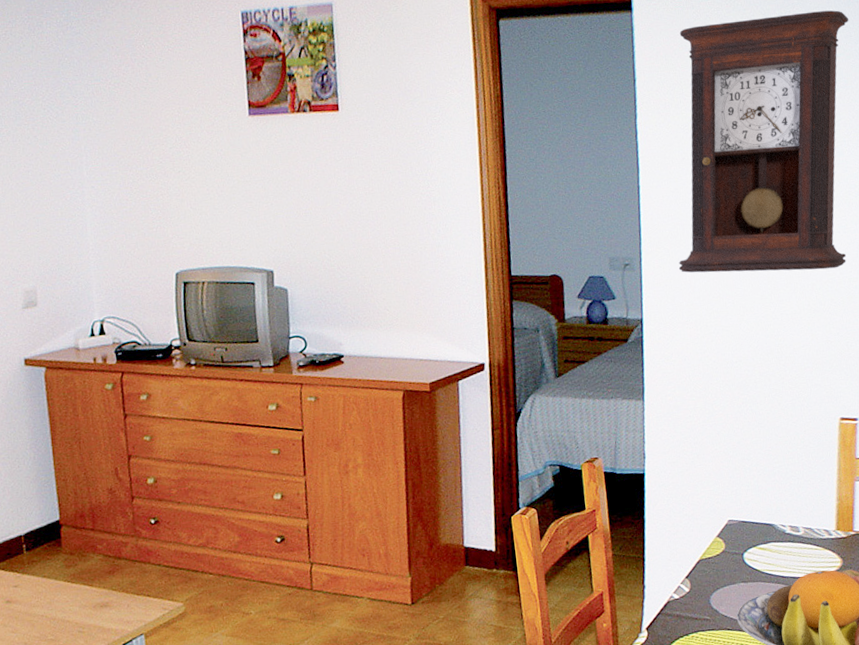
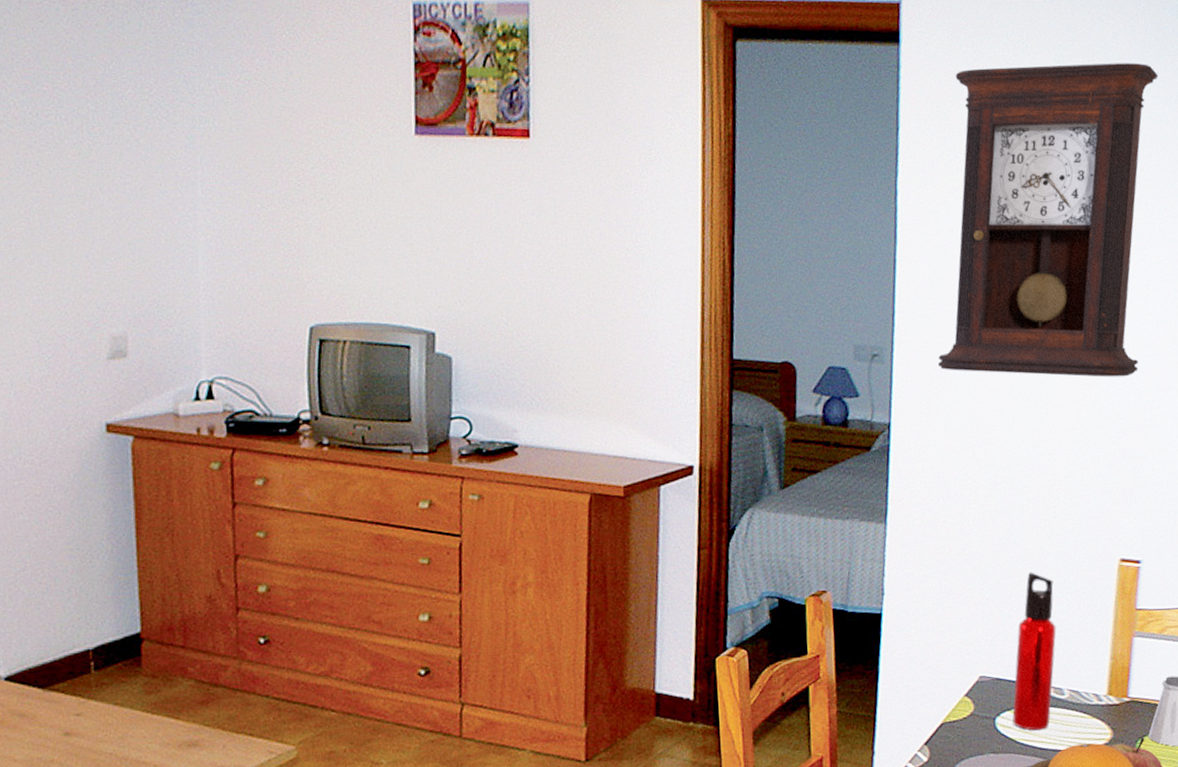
water bottle: none [757,432,790,563] -> present [1012,572,1057,731]

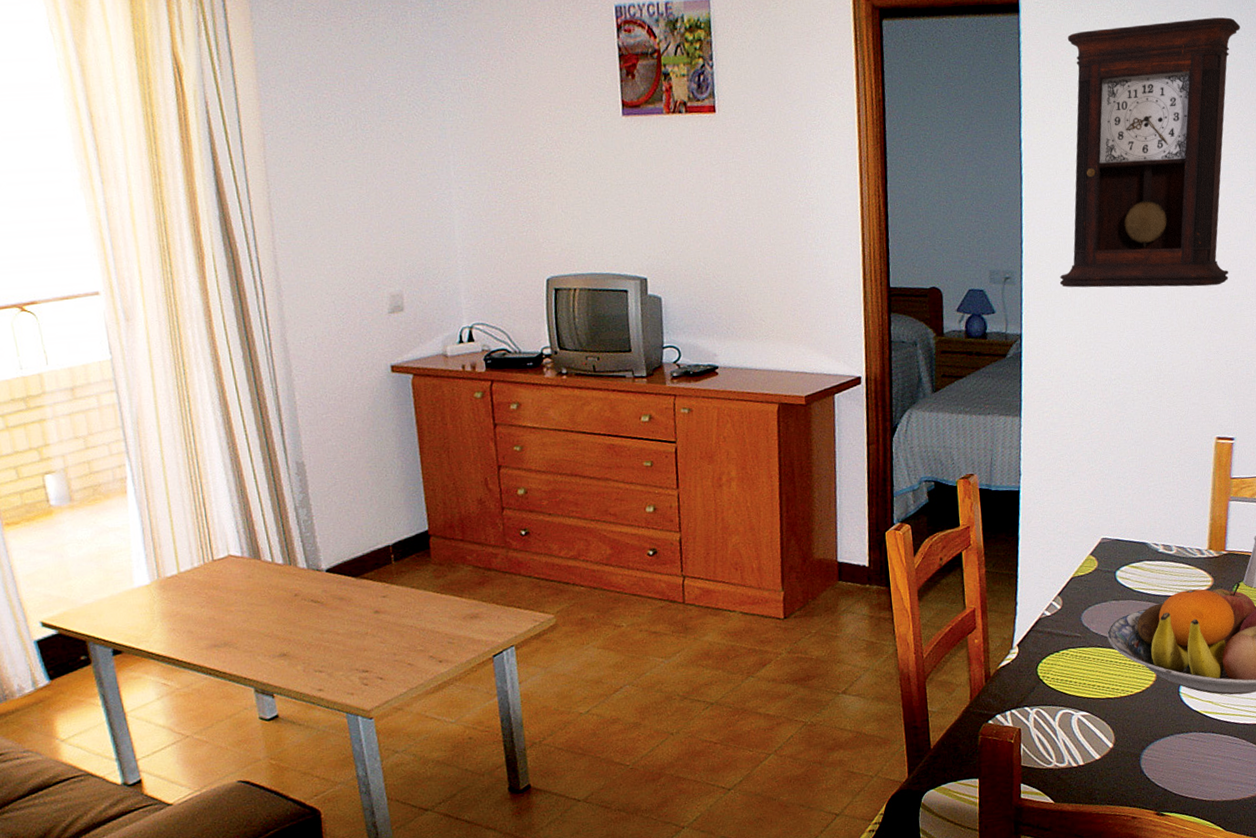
water bottle: present [1012,572,1057,731] -> none [1130,451,1165,581]

